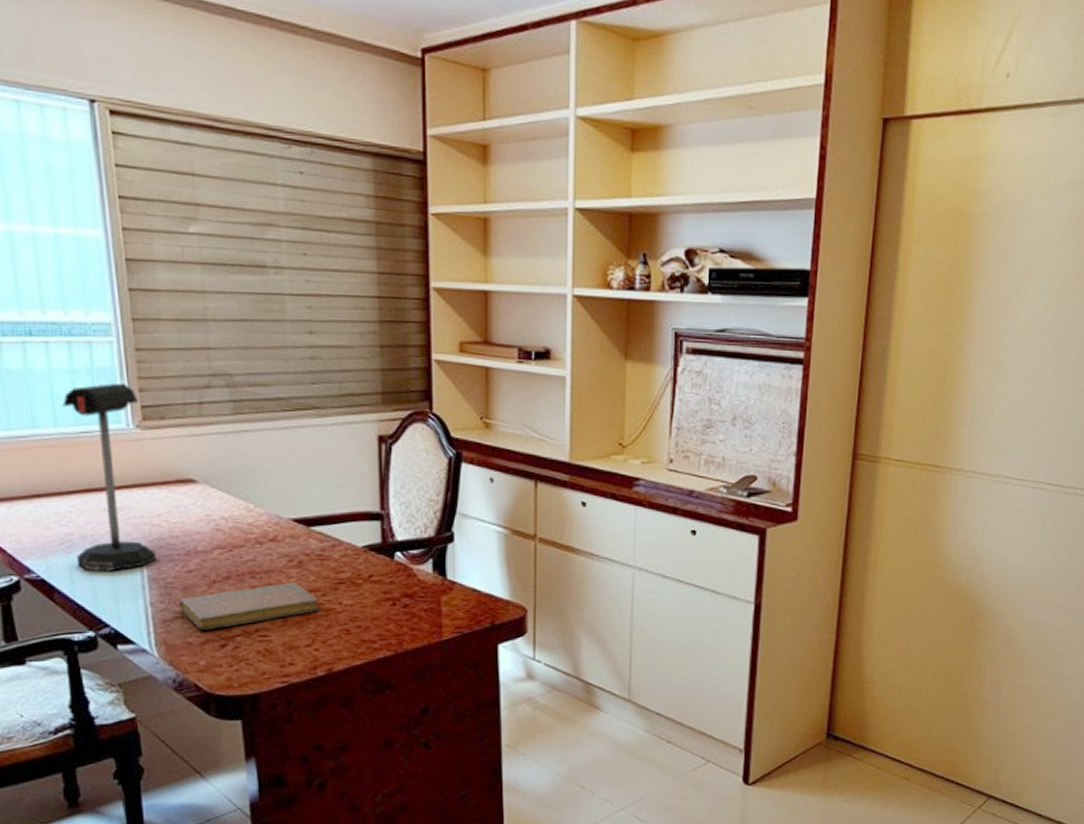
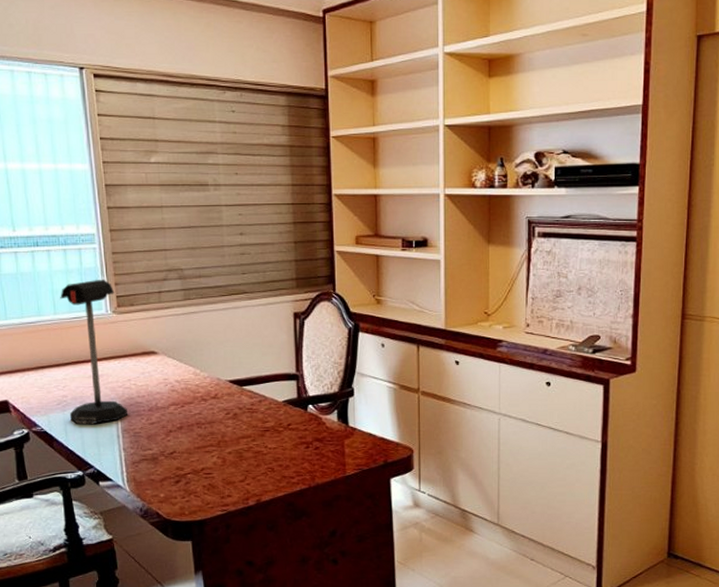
notebook: present [180,581,320,631] -> none [145,430,250,470]

